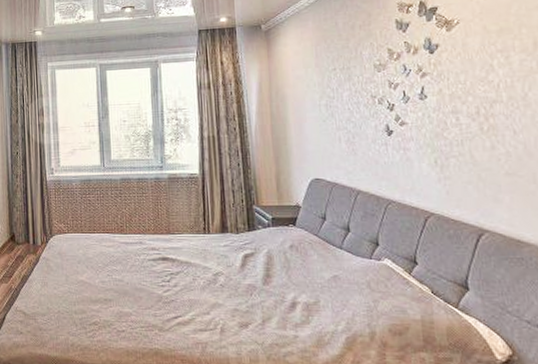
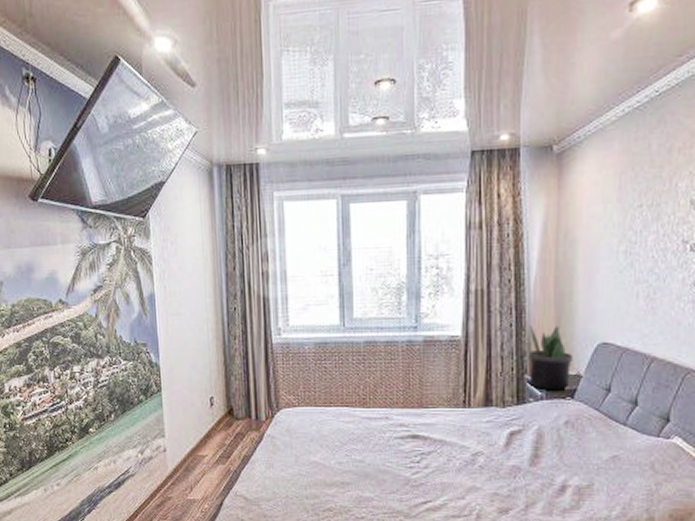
planter: none [254,165,292,219] -> present [529,325,573,391]

